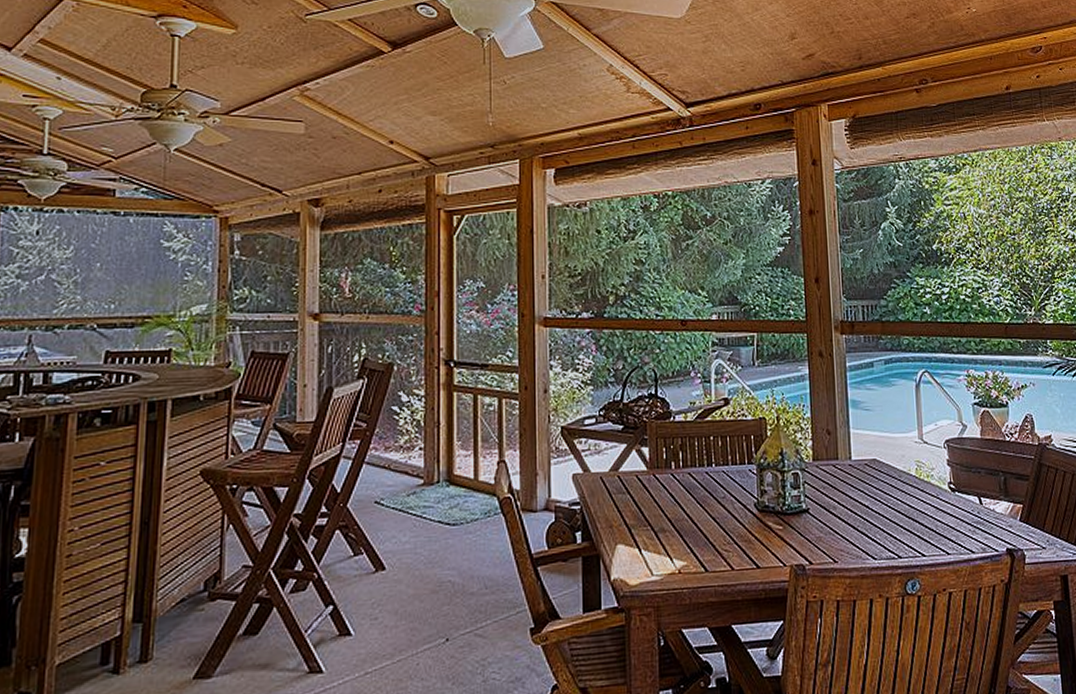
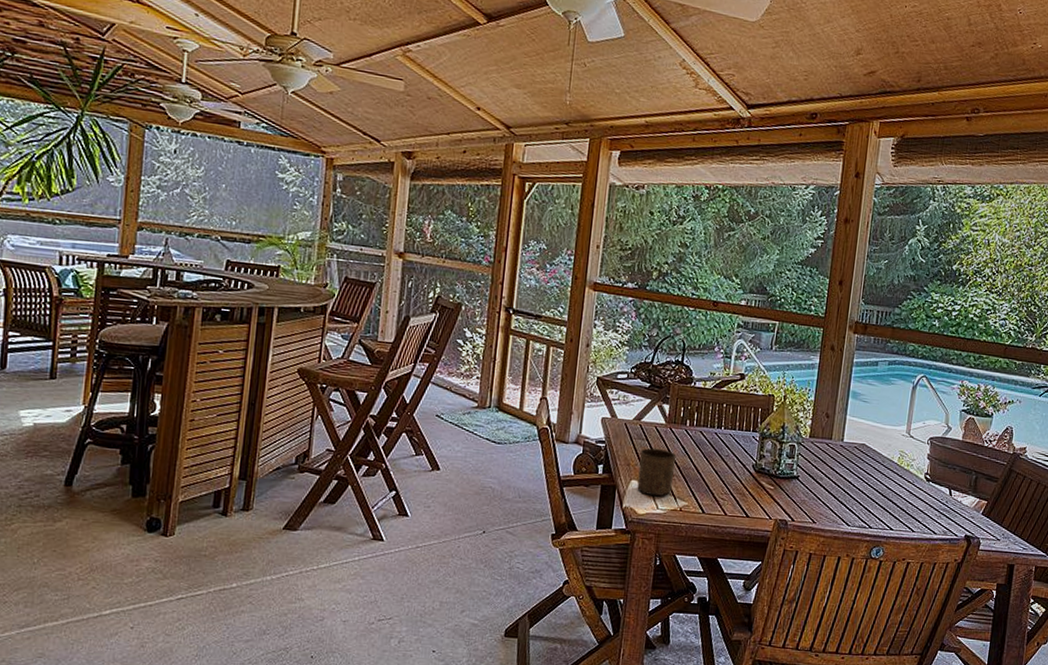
cup: none [622,501,666,561] -> present [637,448,677,497]

